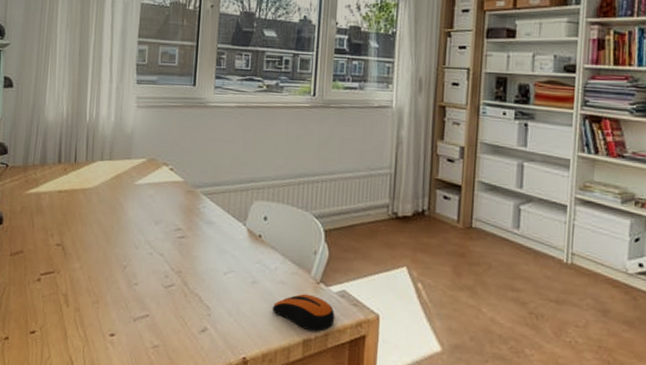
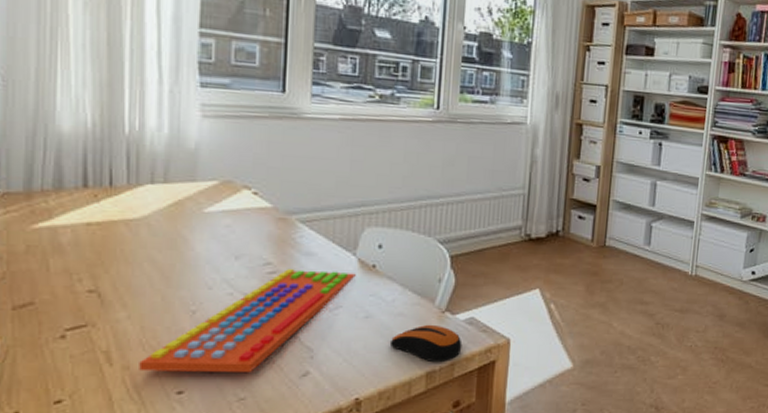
keyboard: none [86,235,245,323] -> present [139,269,356,372]

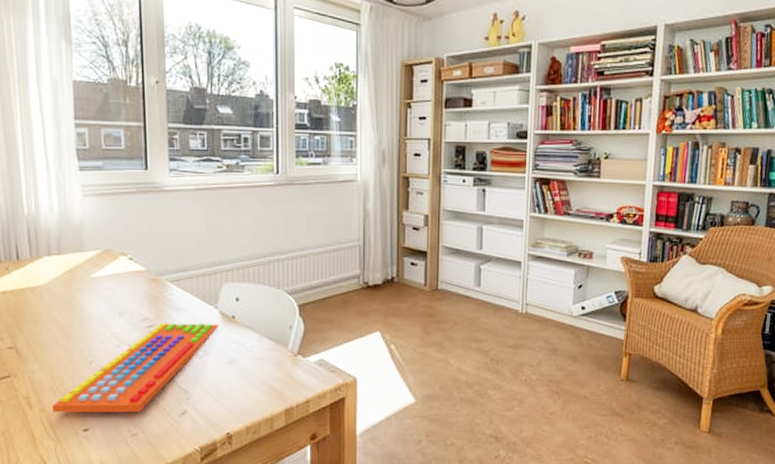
computer mouse: present [389,324,463,363] -> none [251,366,315,401]

